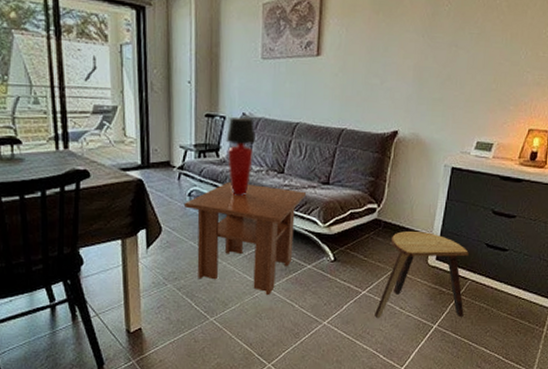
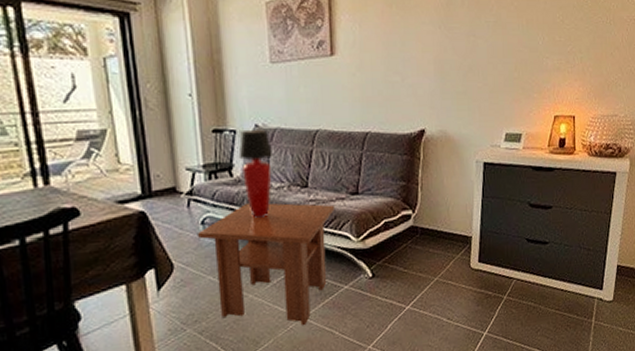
stool: present [375,231,469,318] -> none [422,234,513,333]

